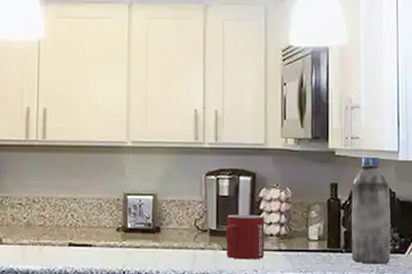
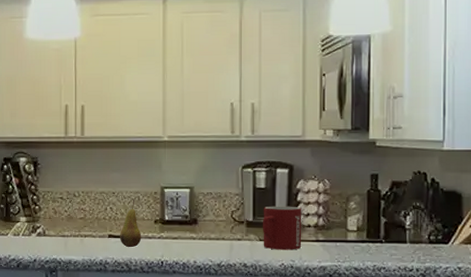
fruit: none [80,206,103,257] -> present [119,199,142,248]
water bottle: present [351,157,391,264] -> none [392,147,433,255]

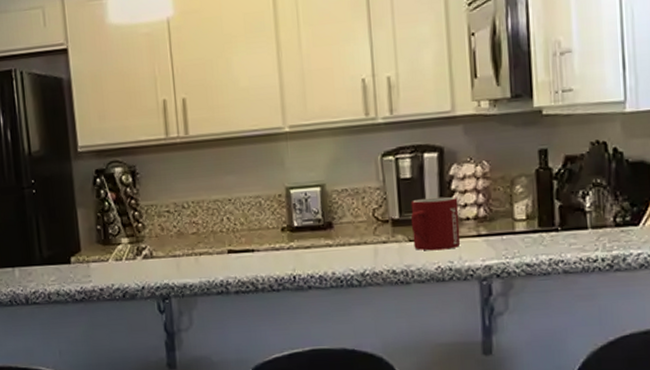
fruit: present [119,199,142,248] -> none [240,205,268,264]

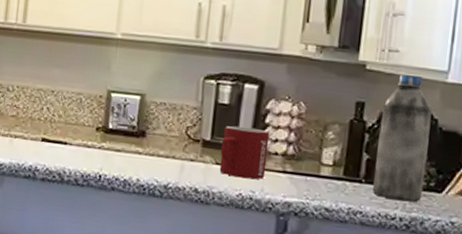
water bottle: none [565,111,621,242] -> present [373,75,432,202]

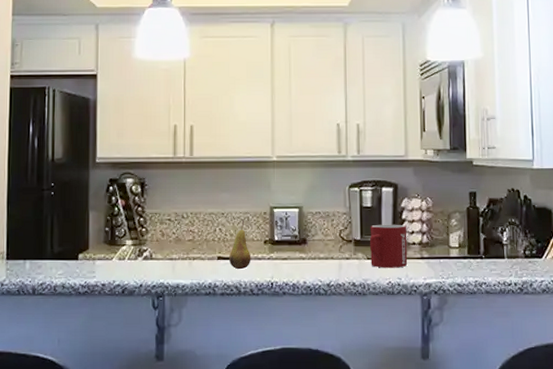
fruit: none [54,101,80,156] -> present [228,220,251,270]
water bottle: present [373,75,432,202] -> none [489,166,529,269]

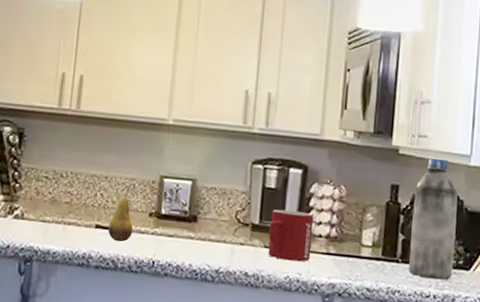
water bottle: none [489,166,529,269] -> present [409,159,458,280]

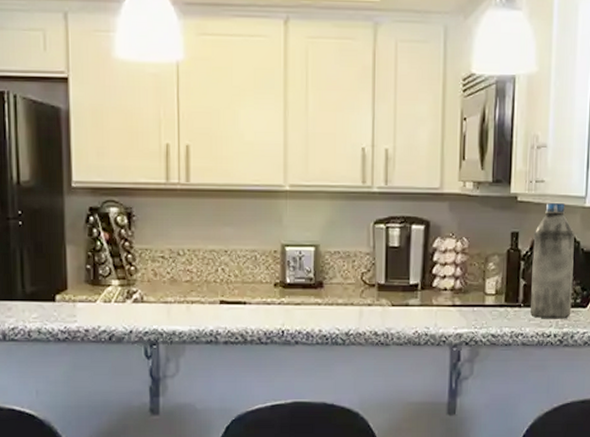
fruit: present [107,187,133,242] -> none [233,259,259,316]
mug: present [268,209,314,262] -> none [395,267,438,316]

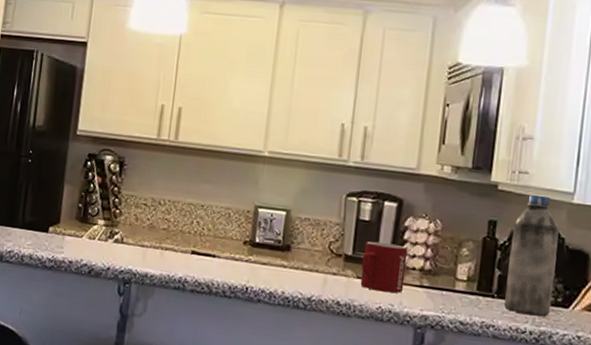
mug: none [395,267,438,316] -> present [360,241,408,293]

